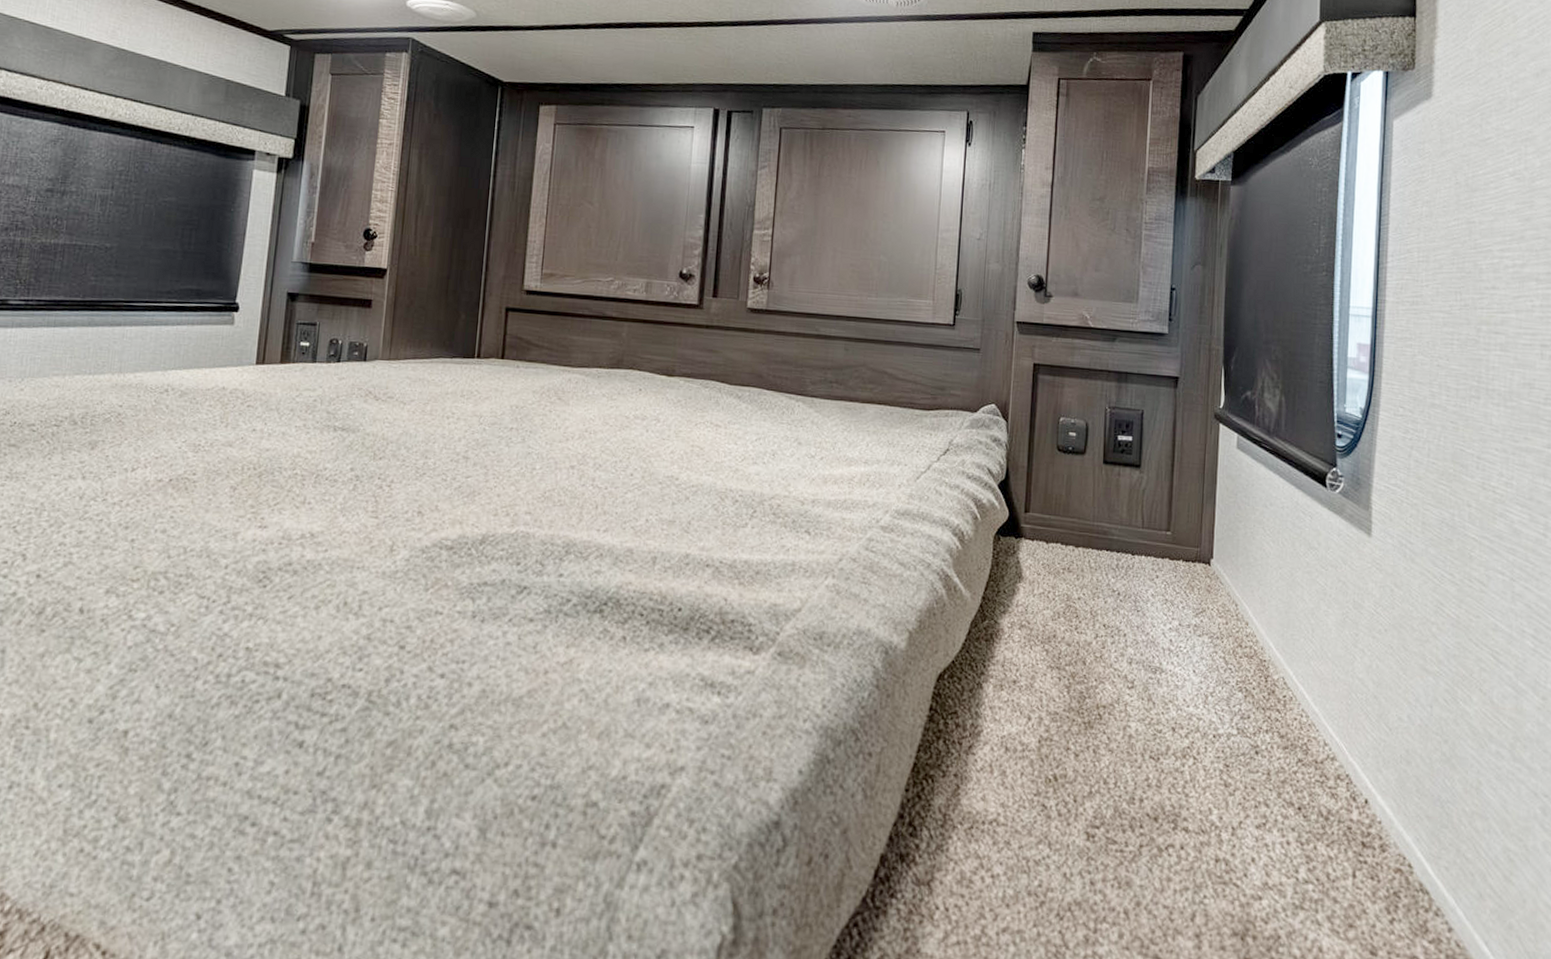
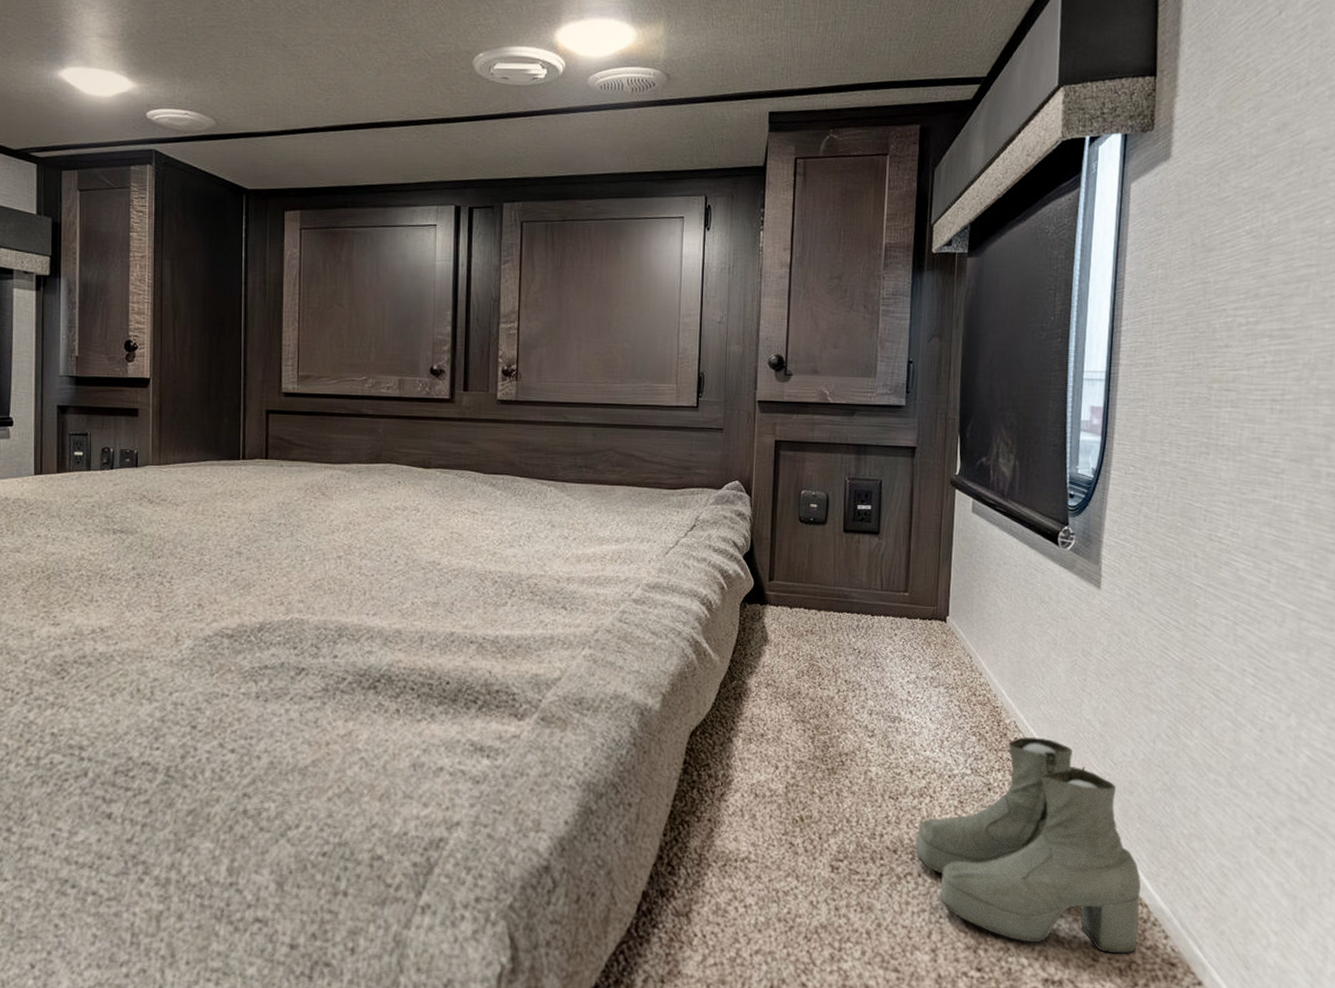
boots: none [1177,695,1422,948] -> present [915,737,1142,954]

